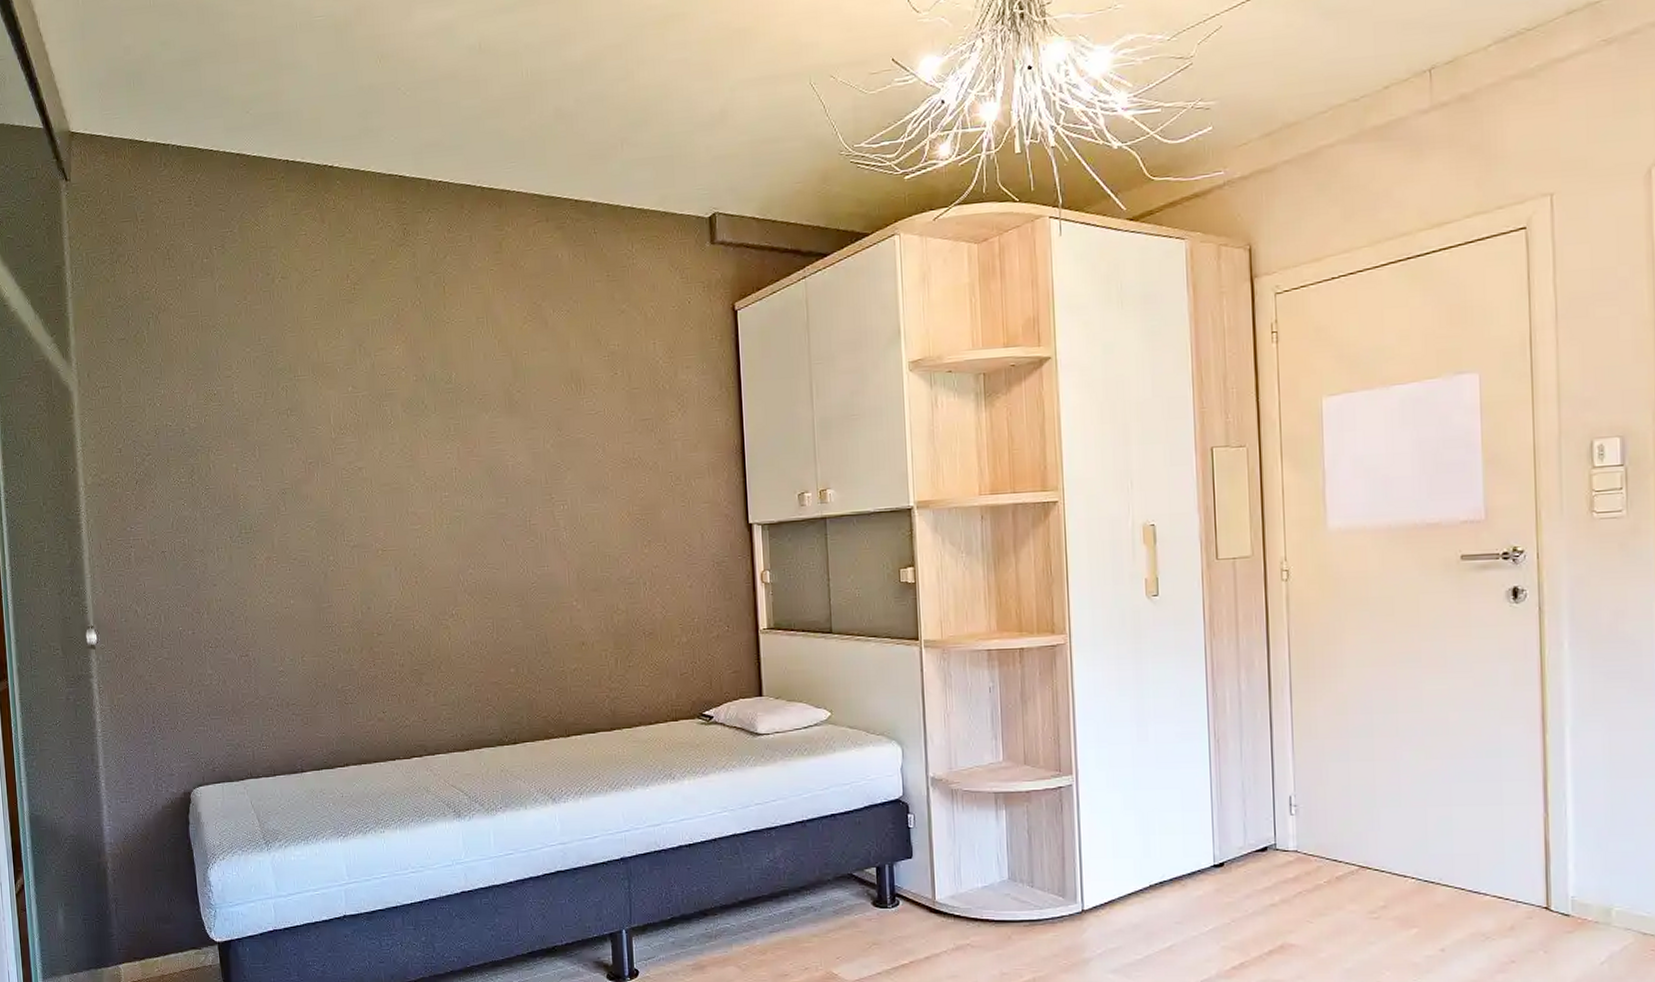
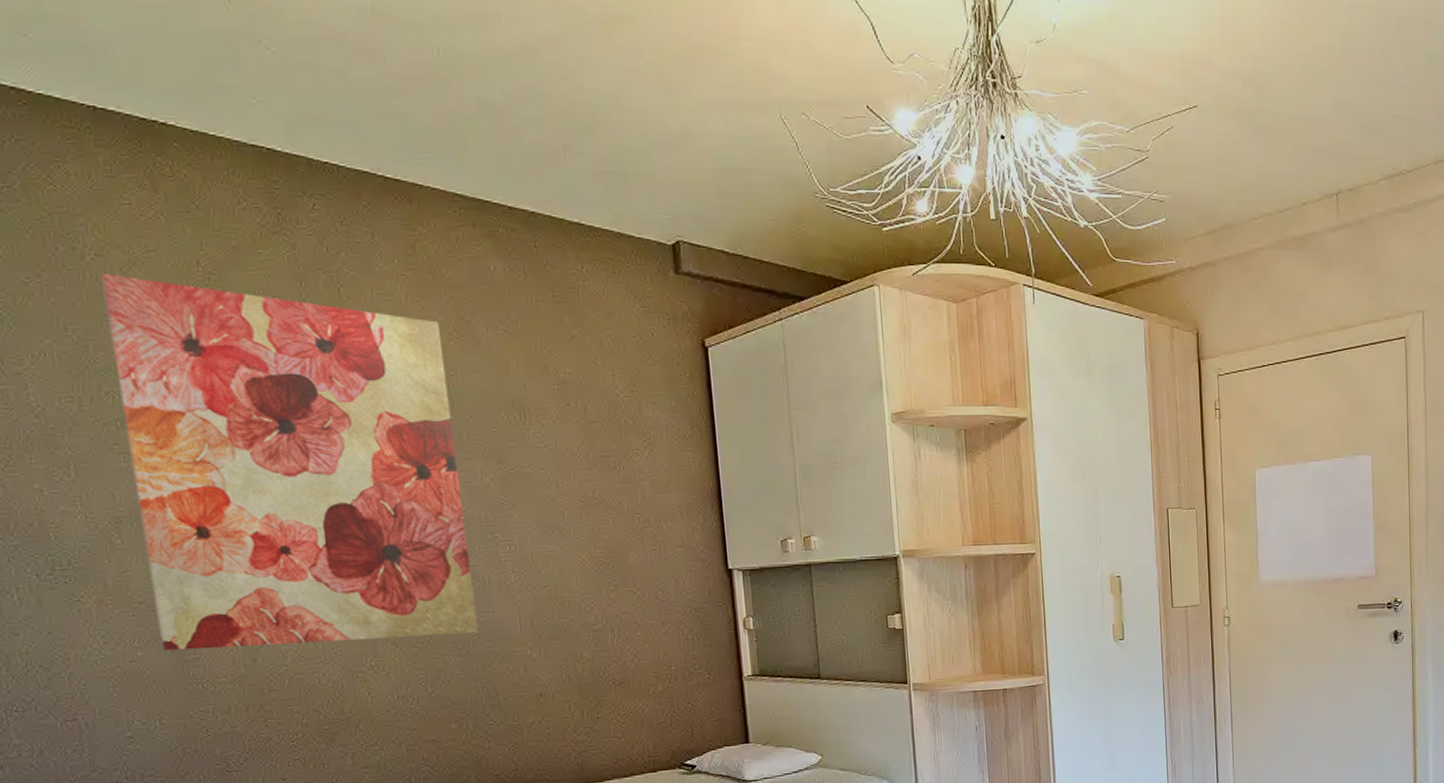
wall art: none [284,292,535,600] -> present [101,274,478,651]

